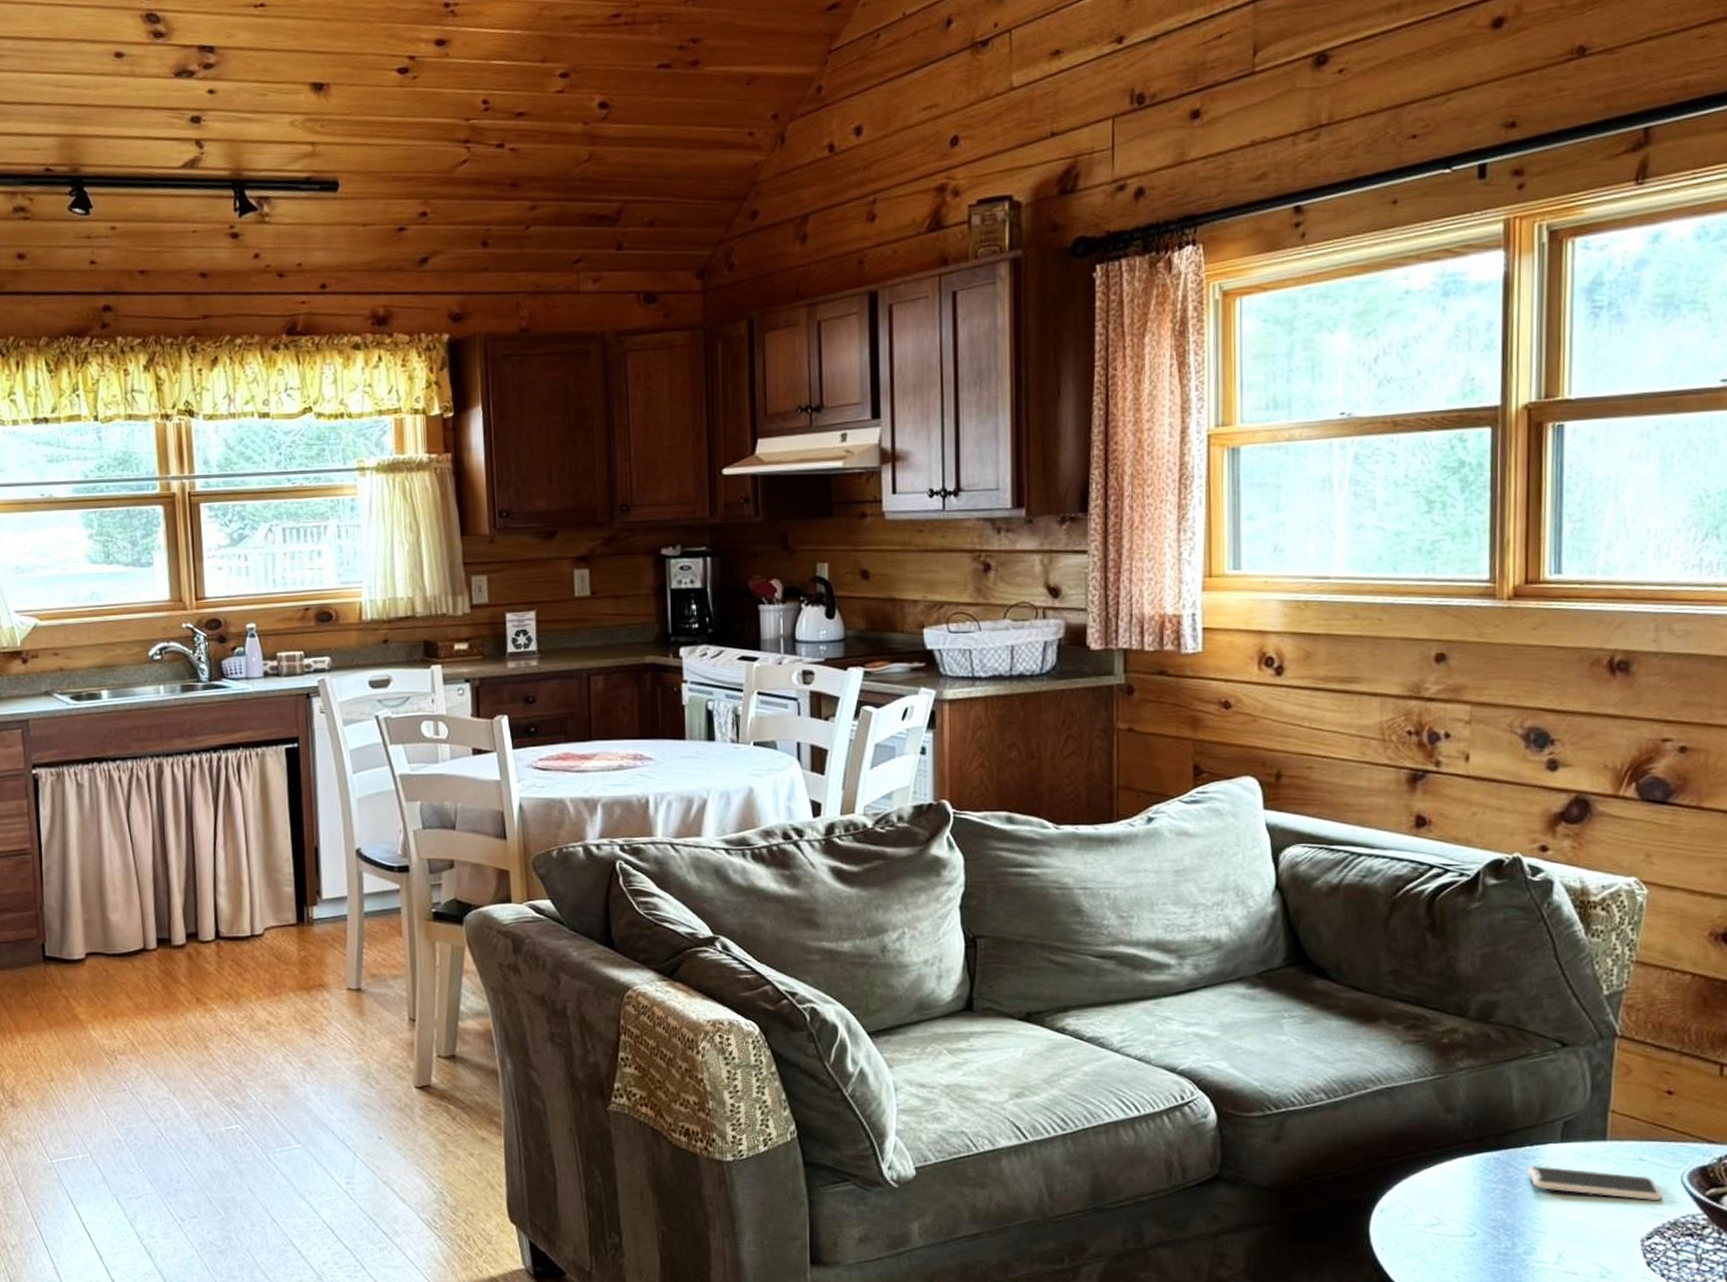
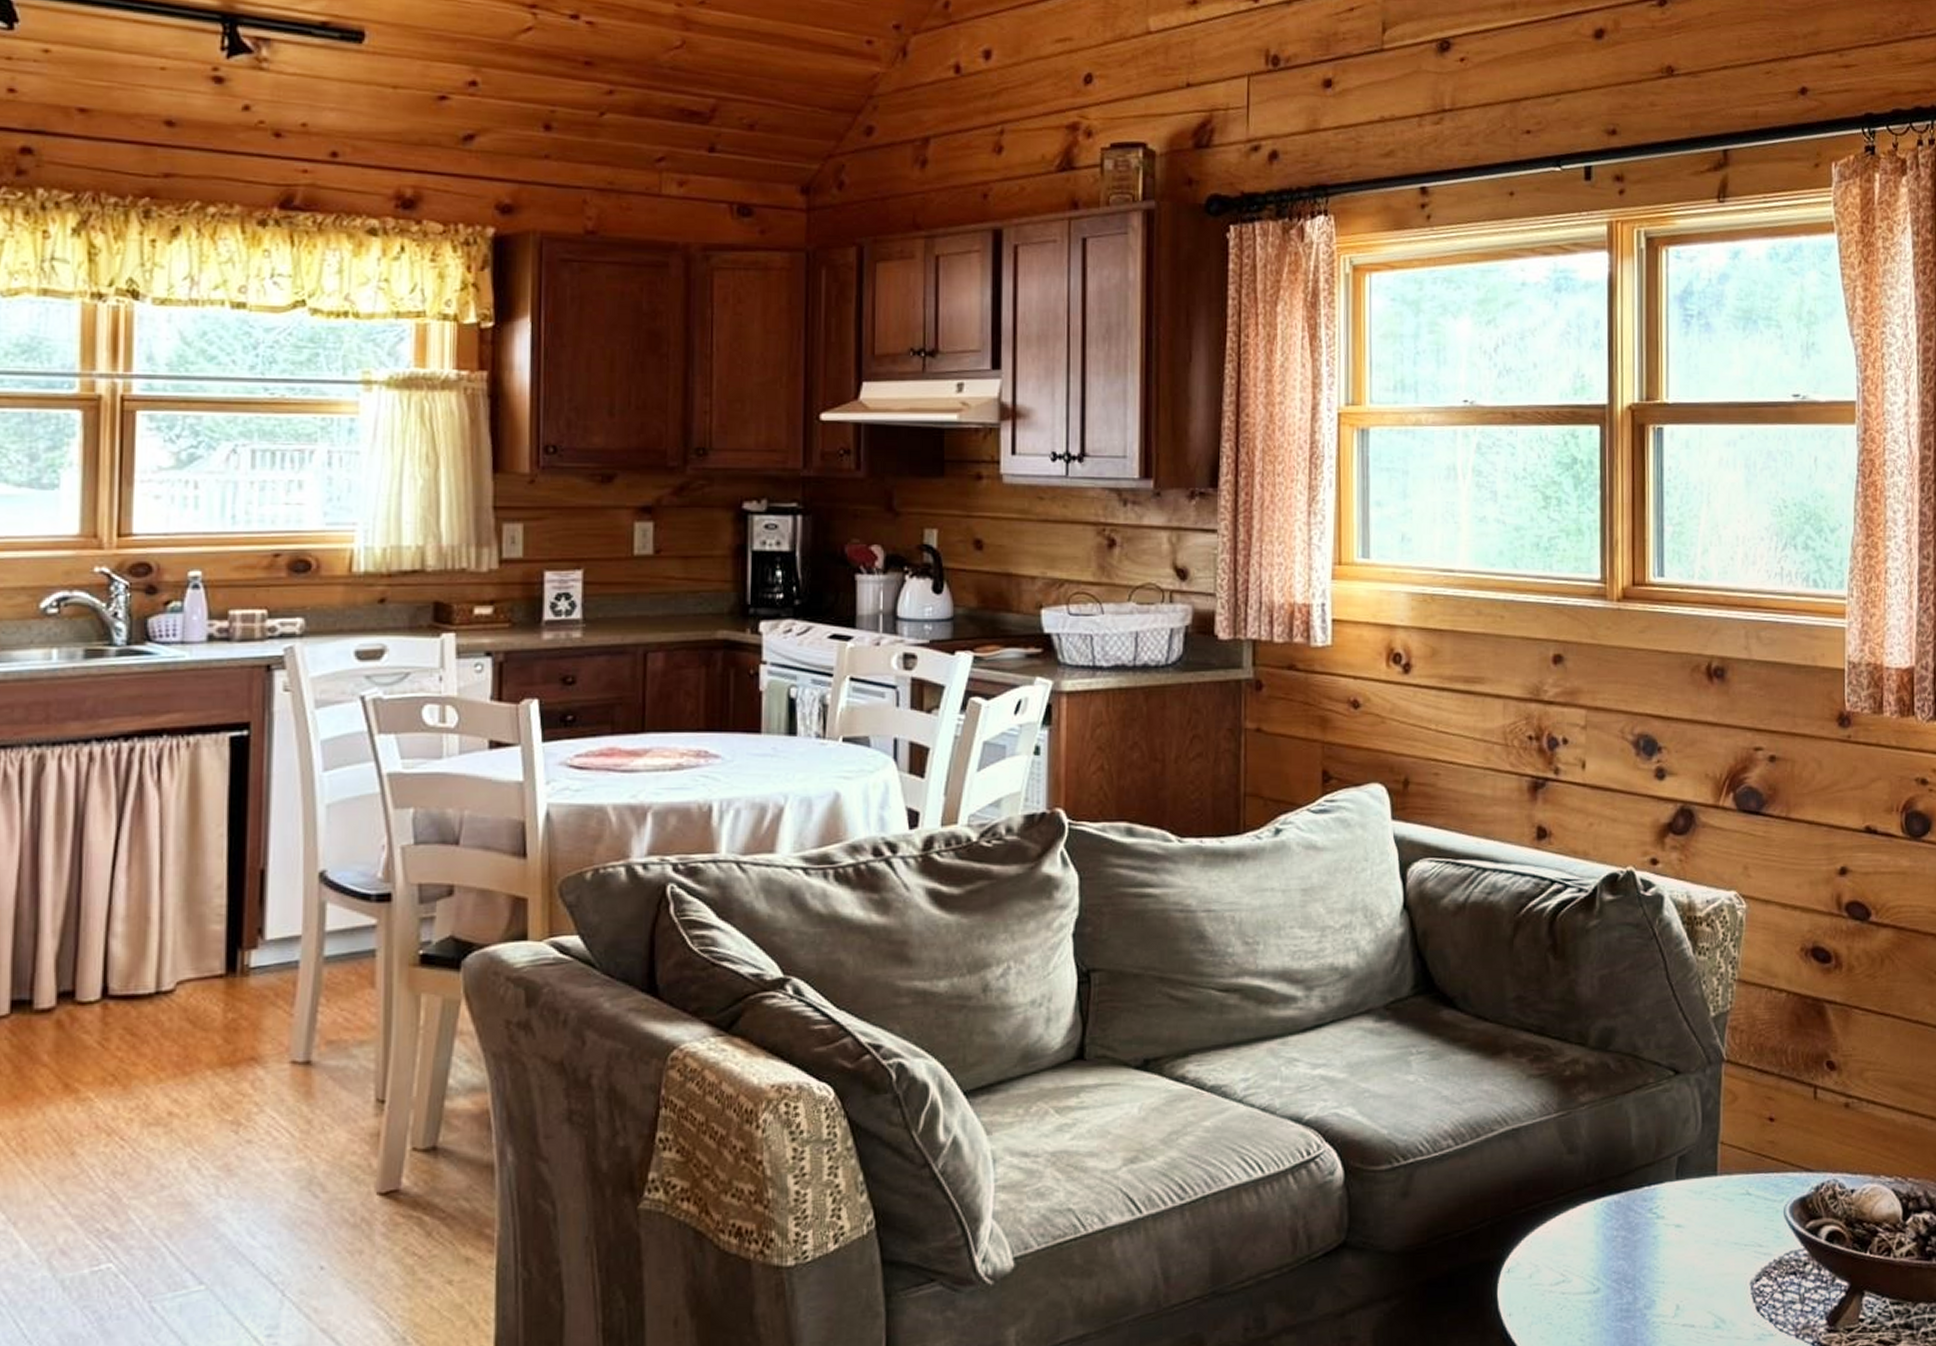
smartphone: present [1527,1165,1662,1200] -> none [1646,1206,1768,1238]

